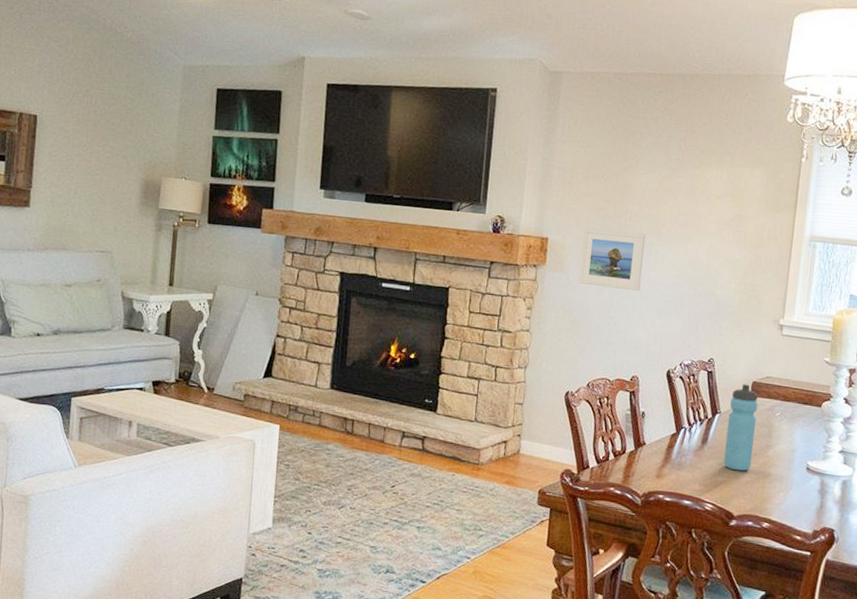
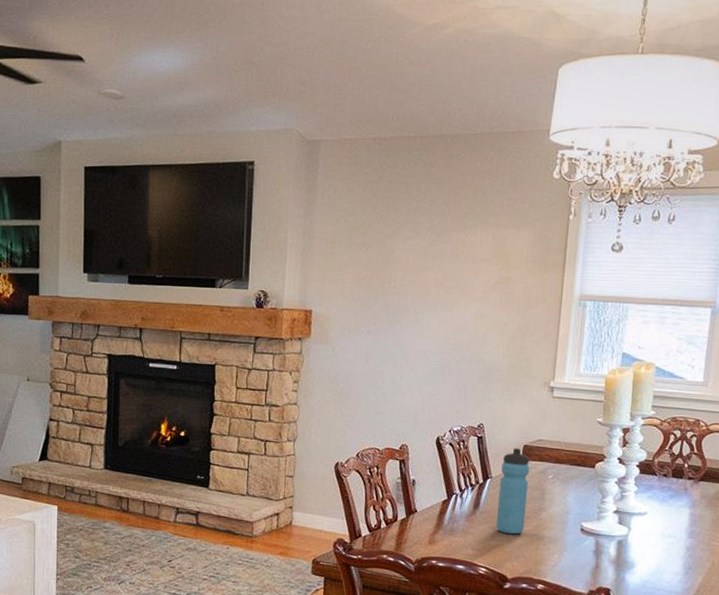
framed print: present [578,227,646,291] -> none [344,298,411,360]

